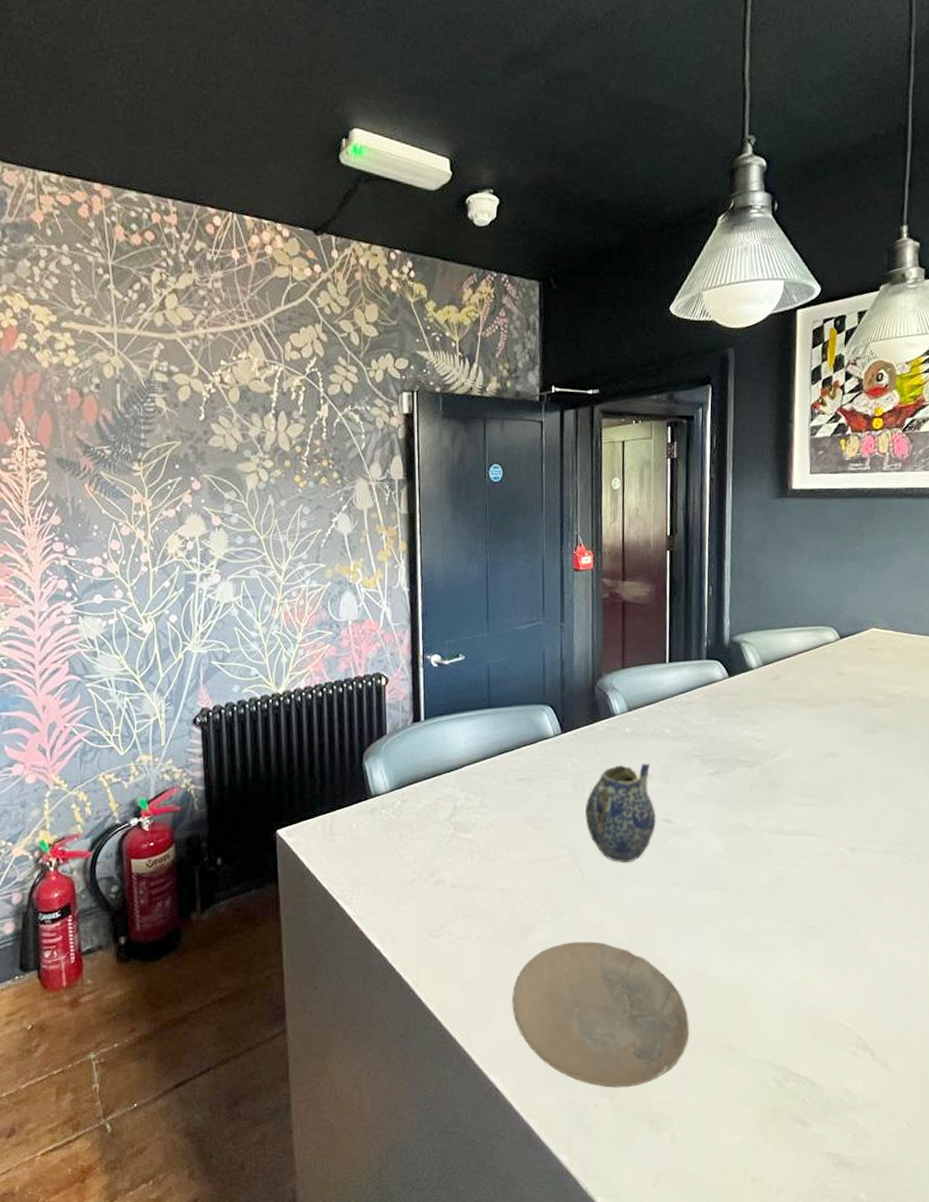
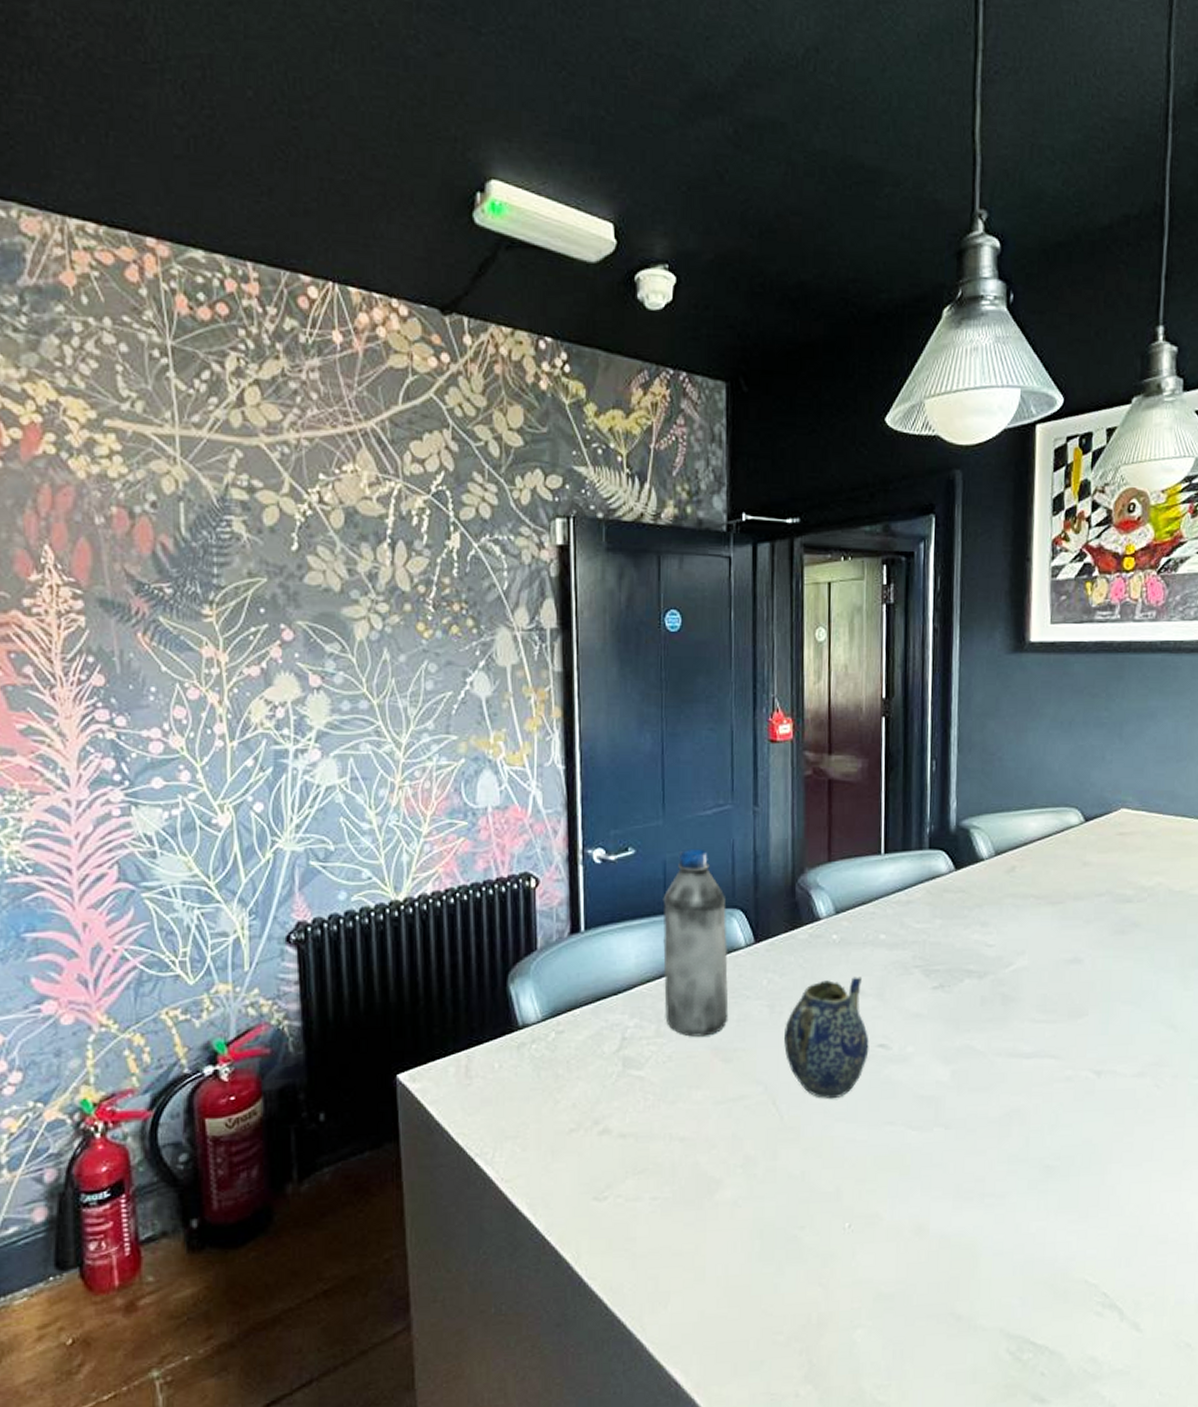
water bottle: none [487,656,540,808] -> present [663,848,729,1037]
plate: present [512,941,690,1088] -> none [695,1196,909,1373]

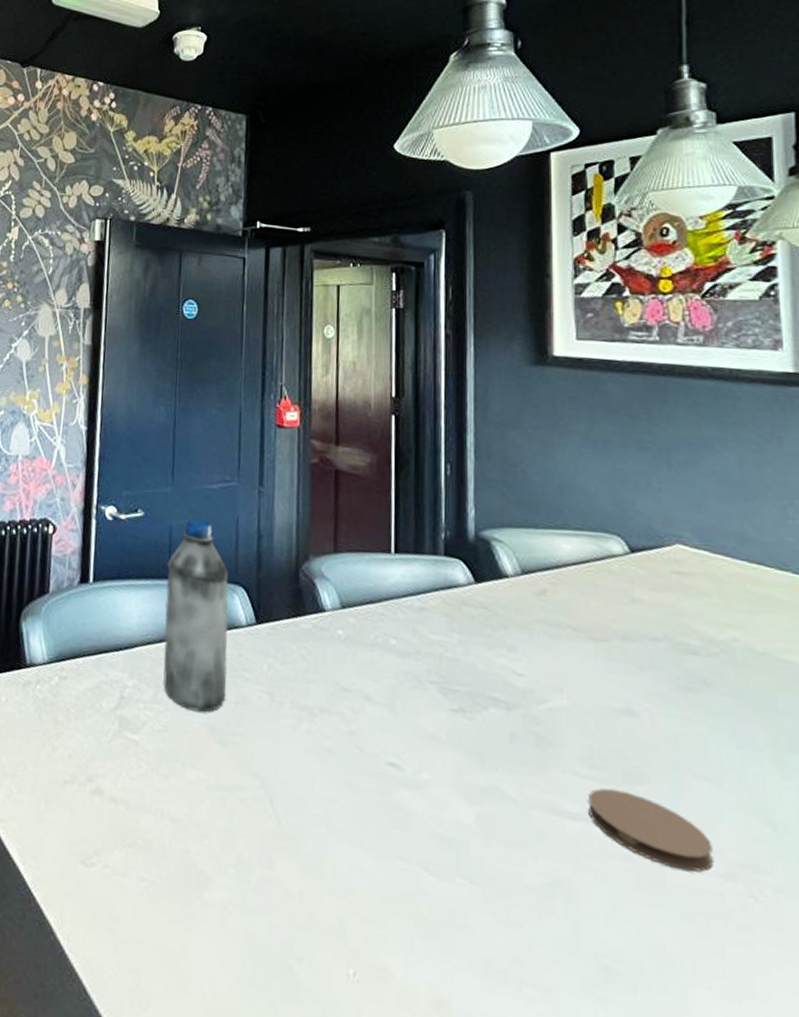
teapot: present [784,977,869,1098] -> none [284,677,378,814]
coaster: none [1041,1026,1131,1079] -> present [589,788,715,873]

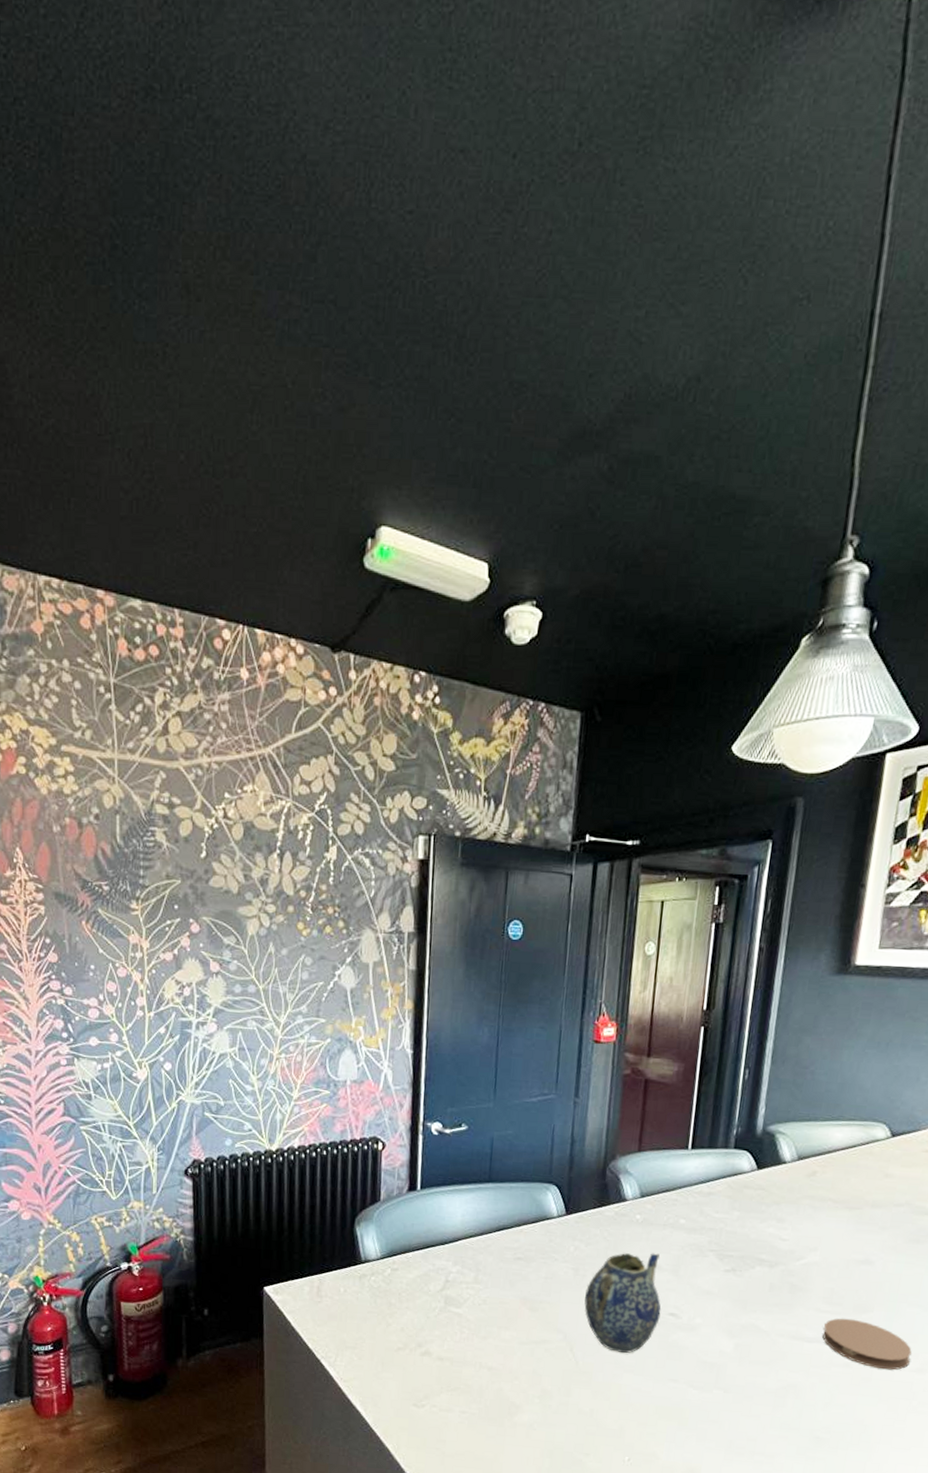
water bottle: present [163,518,228,713] -> none [483,1129,543,1288]
teapot: none [284,677,378,814] -> present [584,1253,662,1353]

